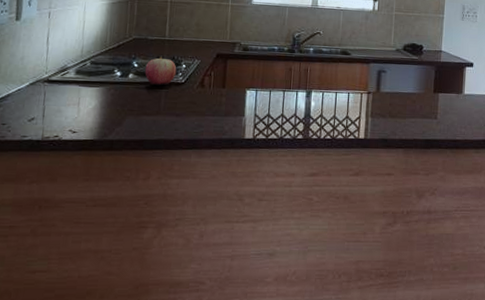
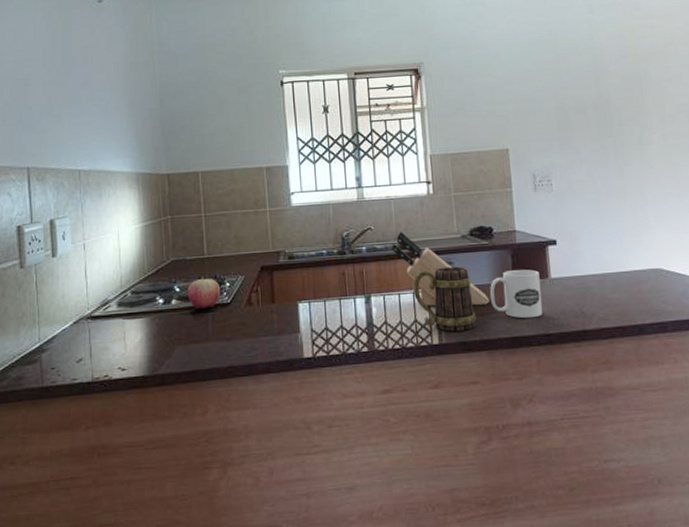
knife block: none [335,38,412,110] -> present [392,231,490,306]
mug: none [348,74,399,130] -> present [412,266,476,331]
mug: none [413,84,456,126] -> present [490,269,543,319]

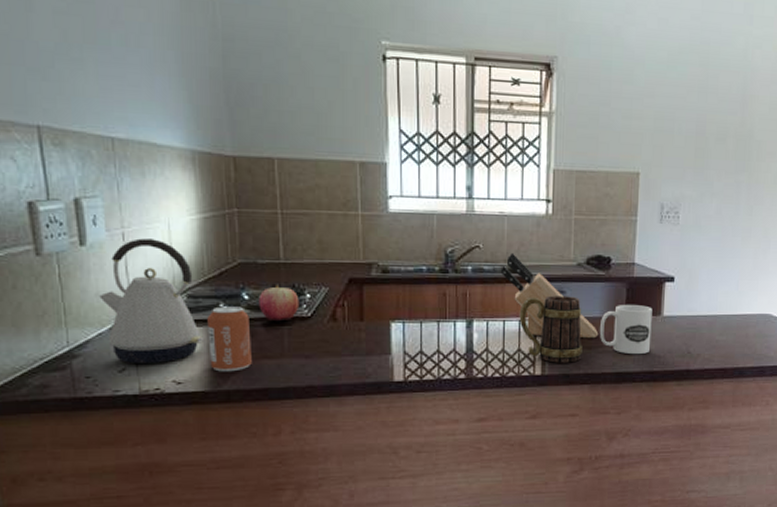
kettle: none [65,246,143,355] -> present [99,238,203,365]
can: none [147,298,182,358] -> present [207,306,252,372]

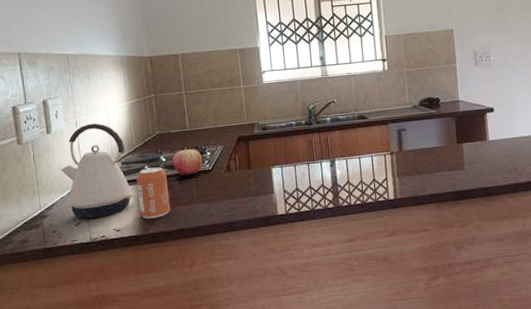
knife block: present [500,252,599,339] -> none [352,103,438,167]
mug: present [519,295,582,363] -> none [371,132,426,188]
mug: present [600,305,652,355] -> none [437,133,482,175]

